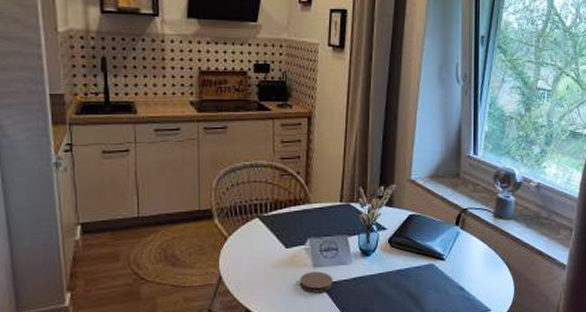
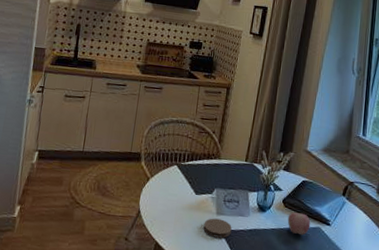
apple: none [396,251,422,276] -> present [287,212,311,236]

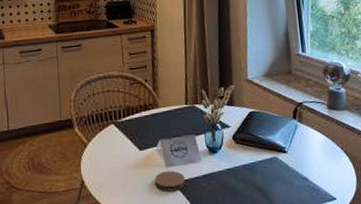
apple: present [287,212,311,236] -> none [241,146,267,169]

